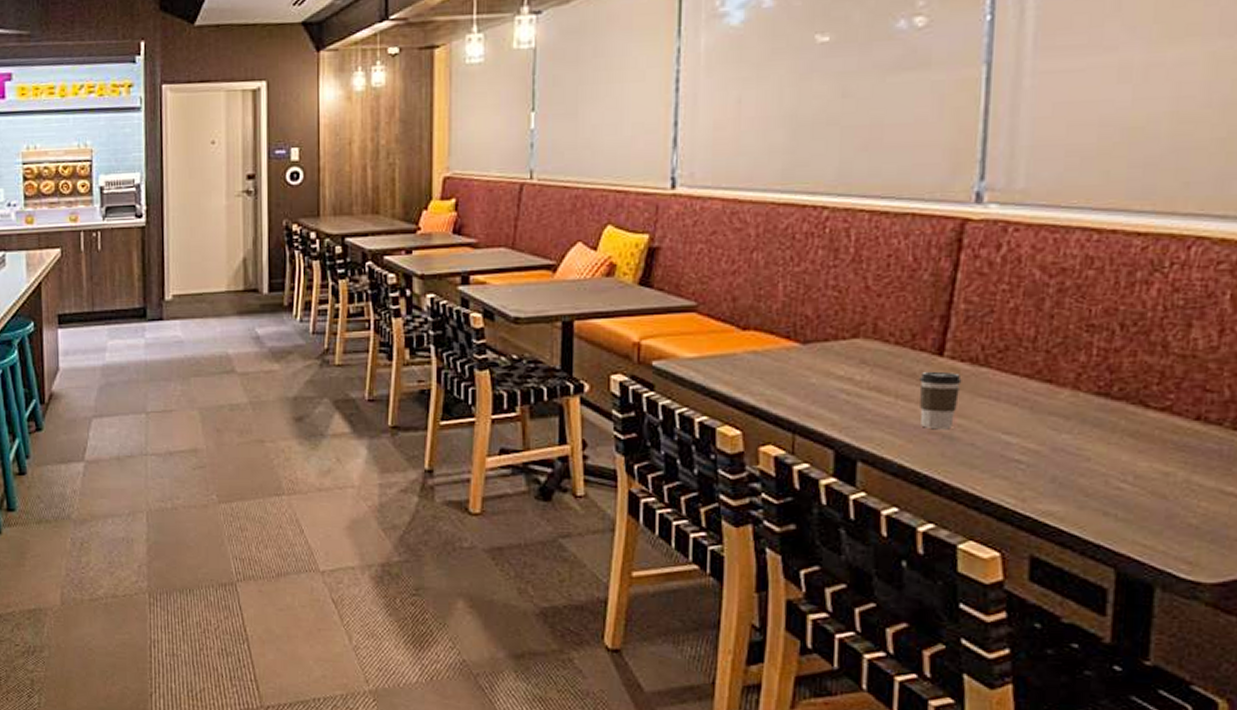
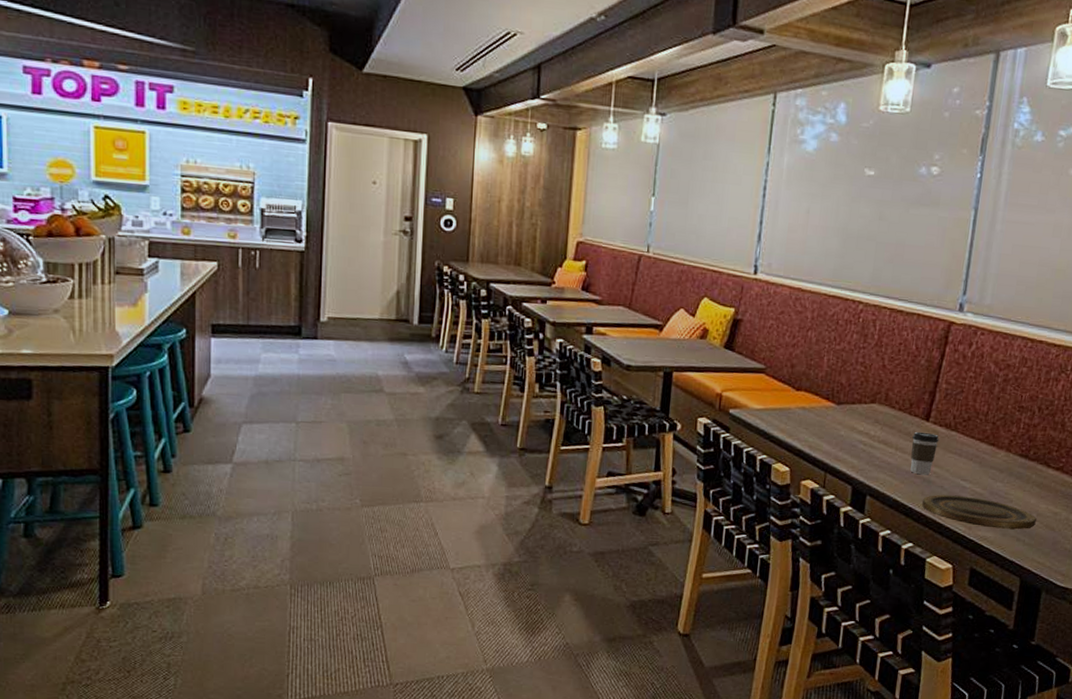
plate: none [944,455,1134,500] -> present [922,494,1036,530]

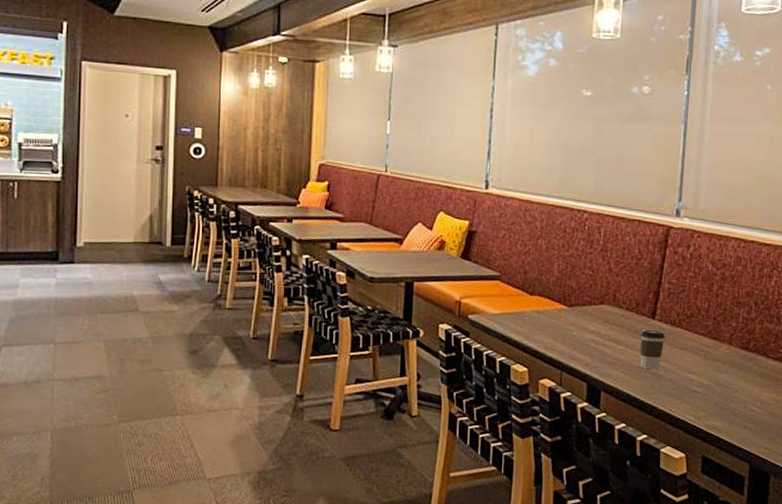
plate: present [922,494,1036,530] -> none [654,387,760,418]

